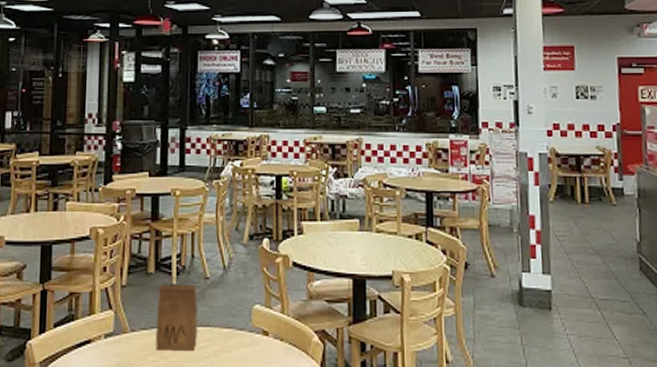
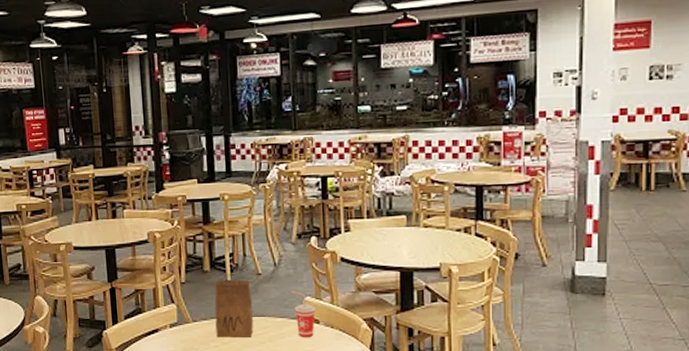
beverage cup: none [238,297,265,351] -> present [289,290,315,337]

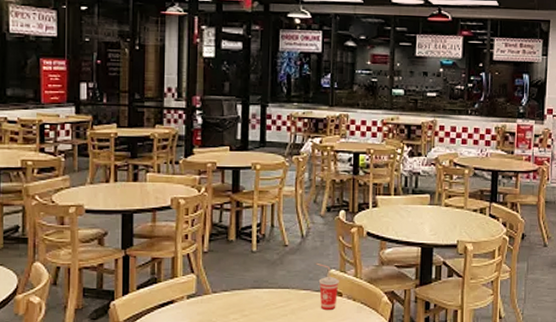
paper bag: present [214,280,254,338] -> none [236,251,277,310]

